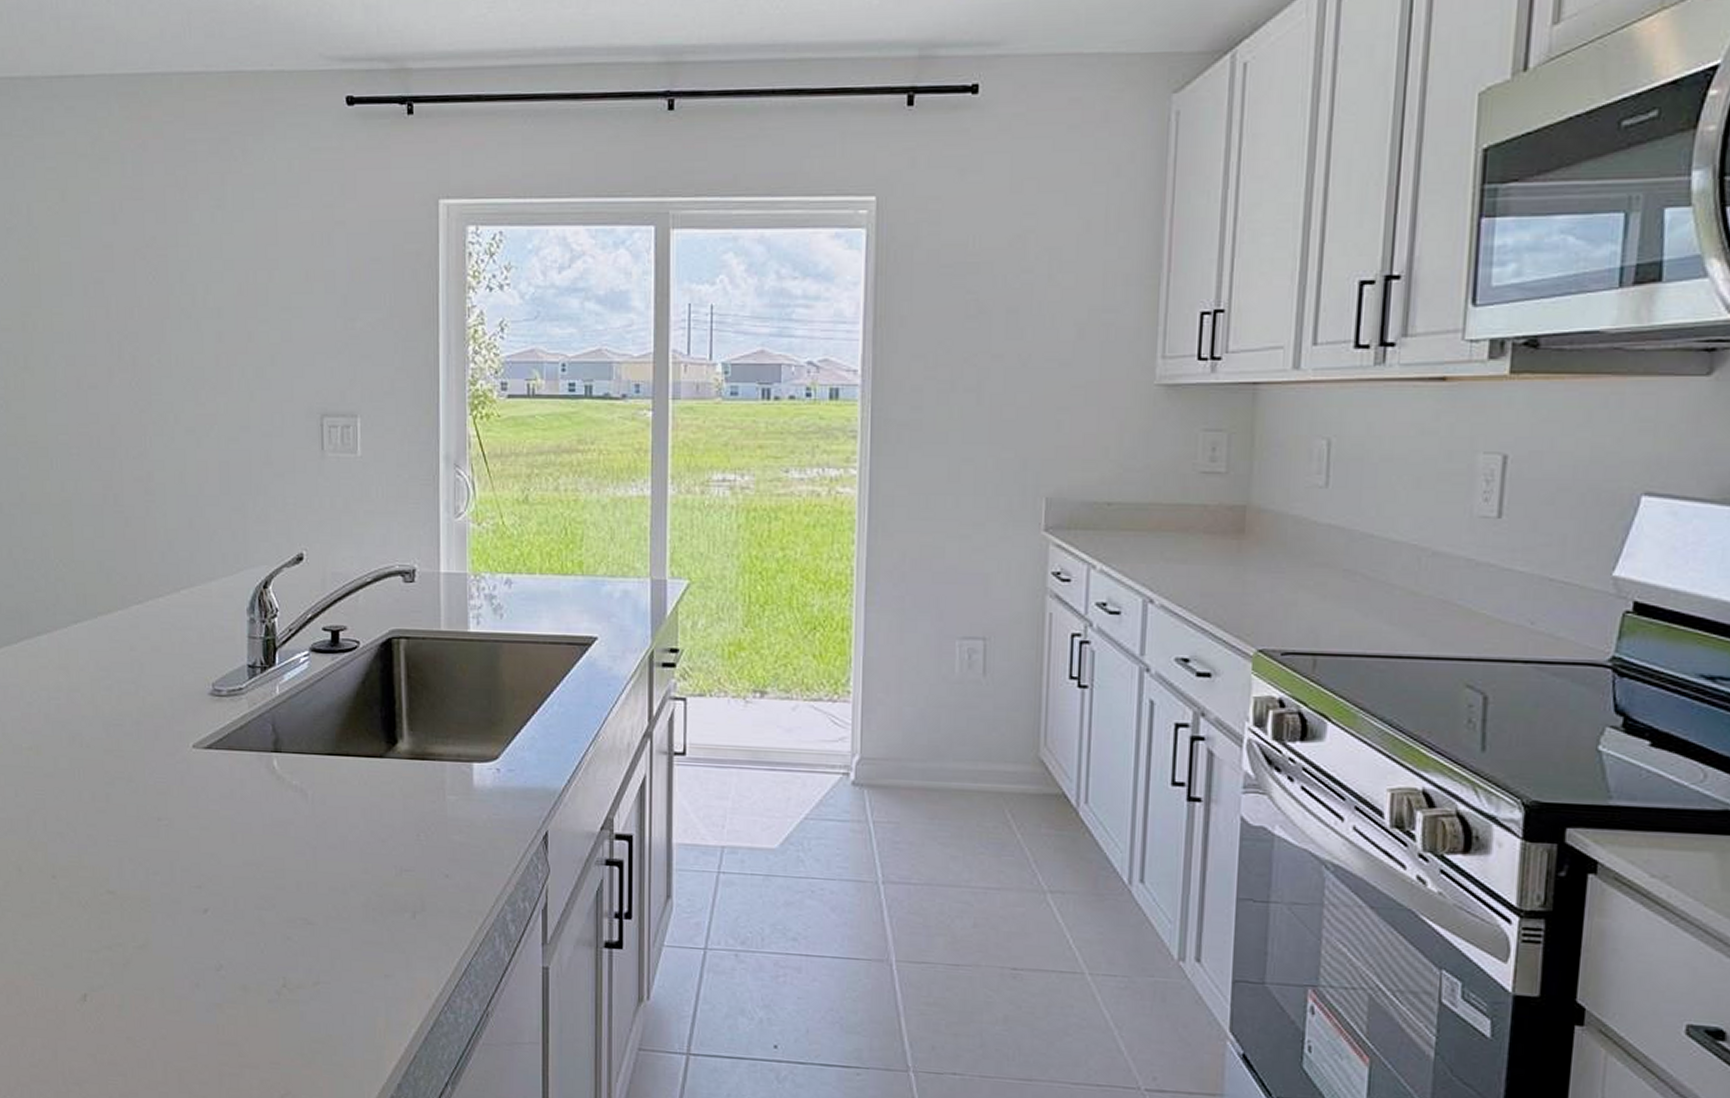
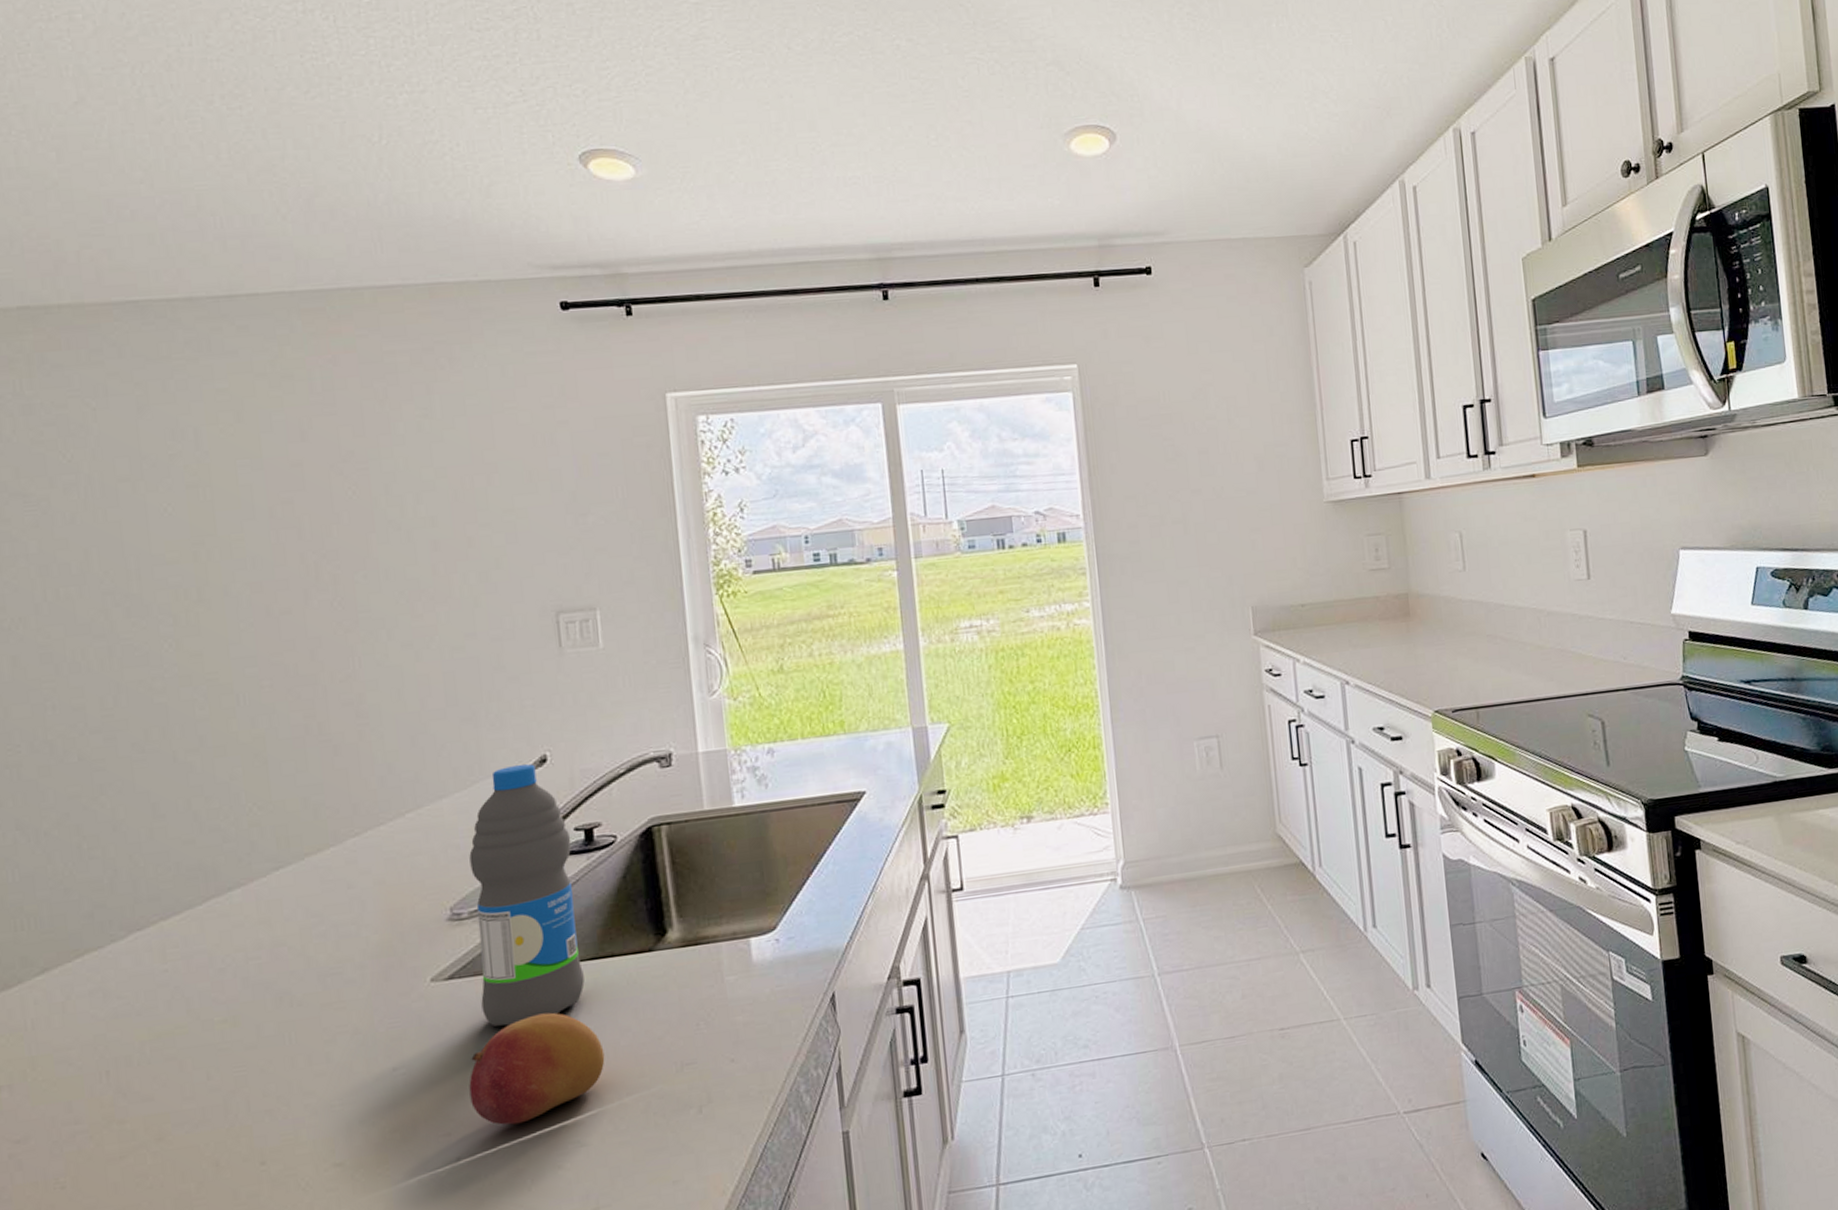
fruit: none [218,795,334,892] -> present [469,1012,605,1125]
water bottle: none [231,560,321,801] -> present [469,764,585,1027]

